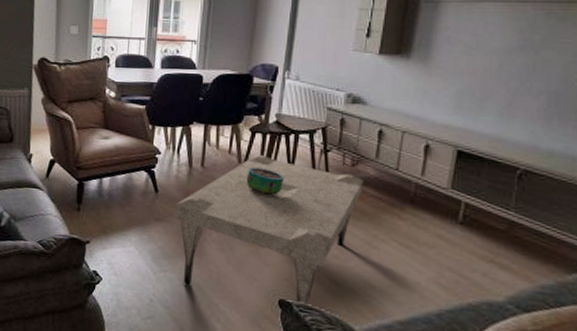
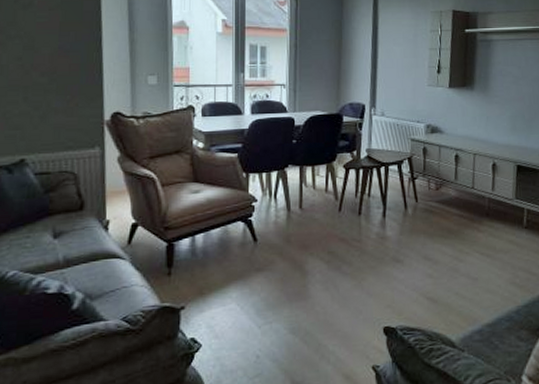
coffee table: present [174,154,364,307] -> none [276,189,447,332]
decorative bowl: present [246,167,284,195] -> none [344,202,379,227]

